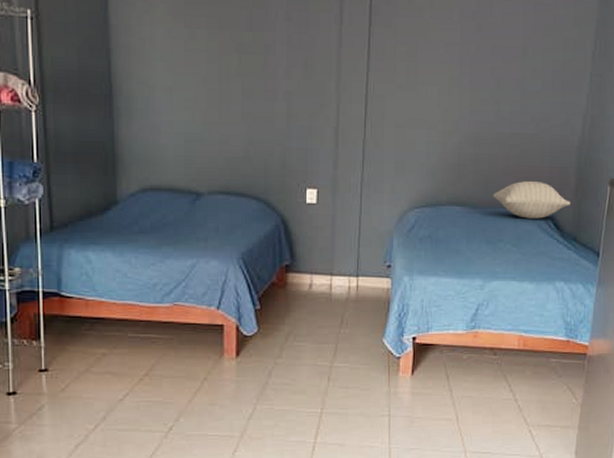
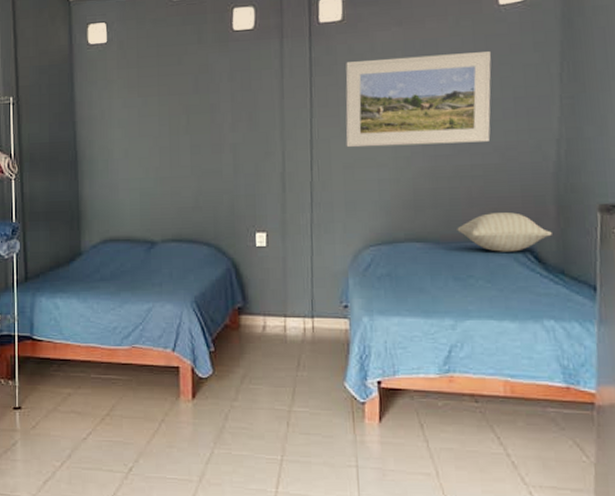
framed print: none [399,15,538,112] -> present [345,51,492,148]

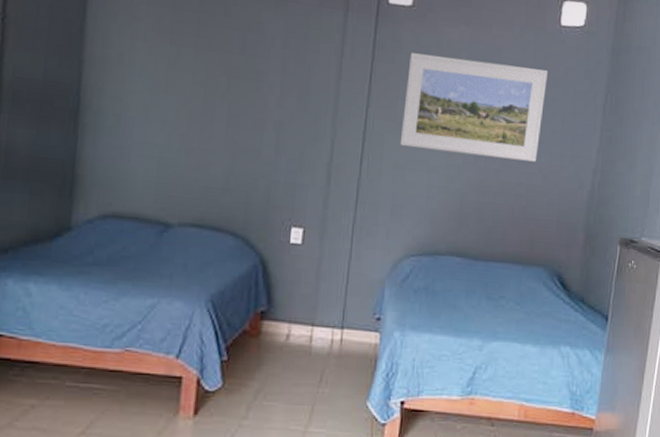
pillow: present [457,212,552,252] -> none [496,234,578,276]

